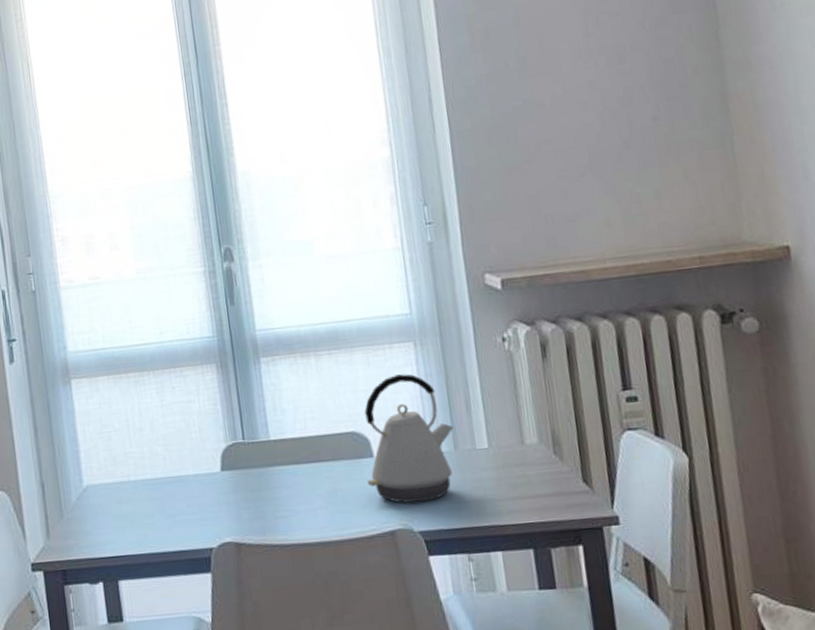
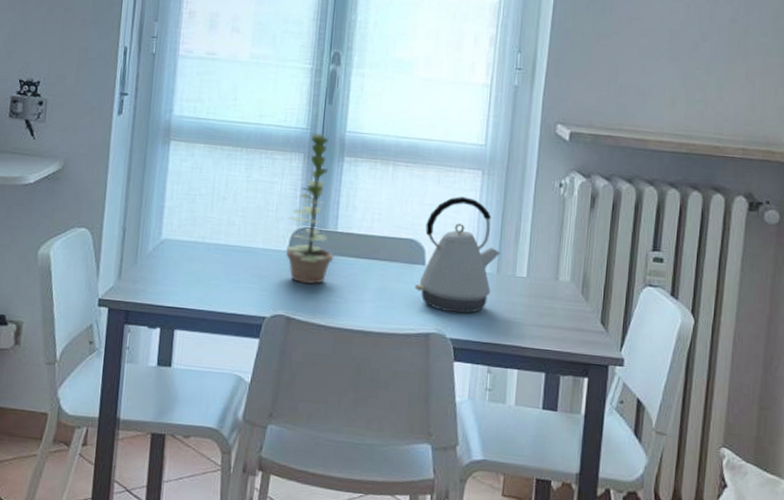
plant: none [212,338,272,504] -> present [285,132,334,284]

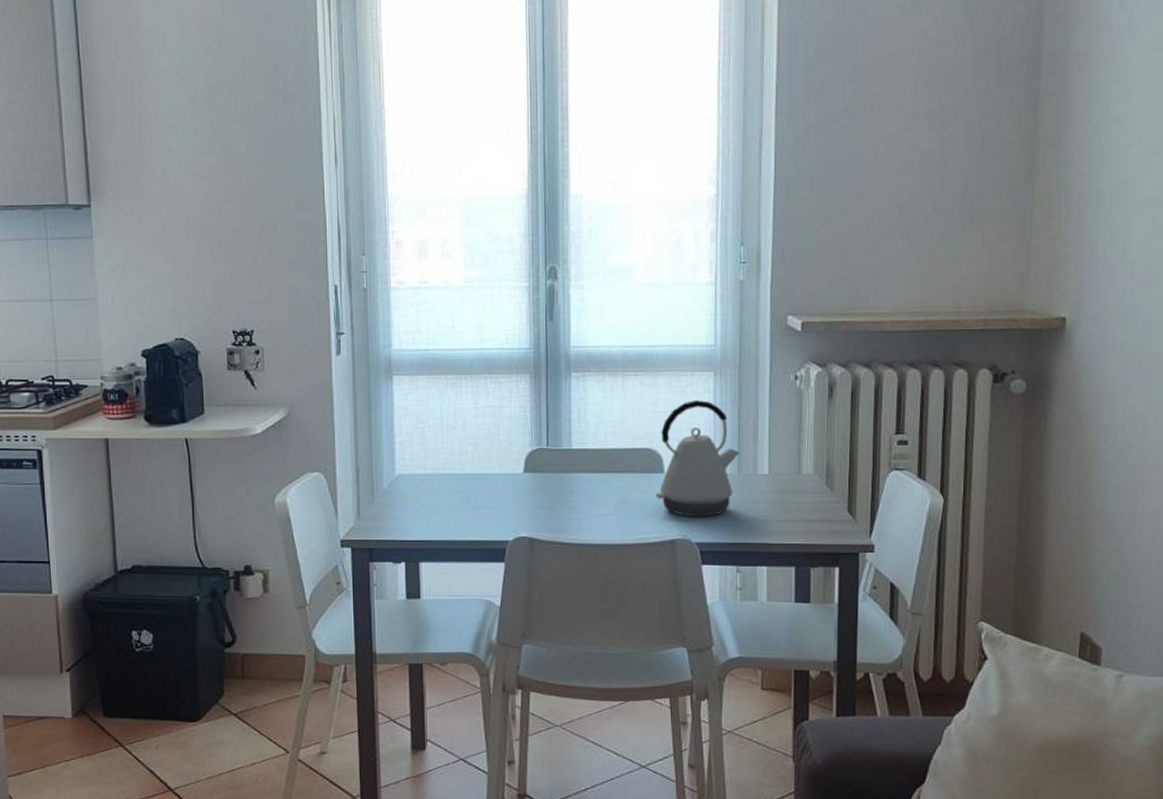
plant: present [285,132,334,284] -> none [519,351,571,503]

